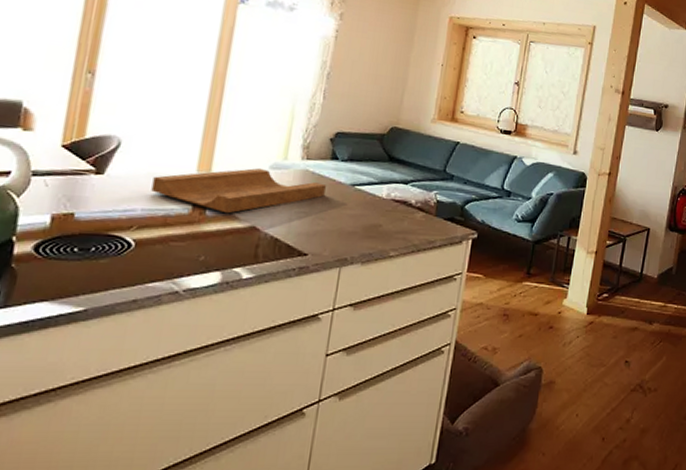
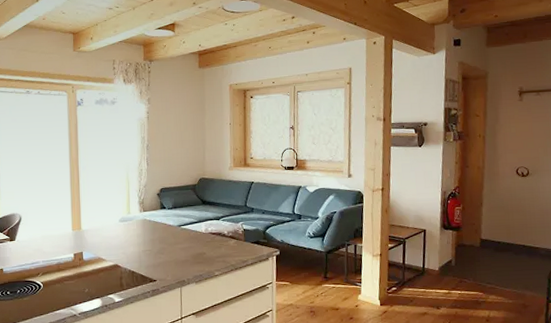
cutting board: present [151,167,326,214] -> none [46,222,160,258]

